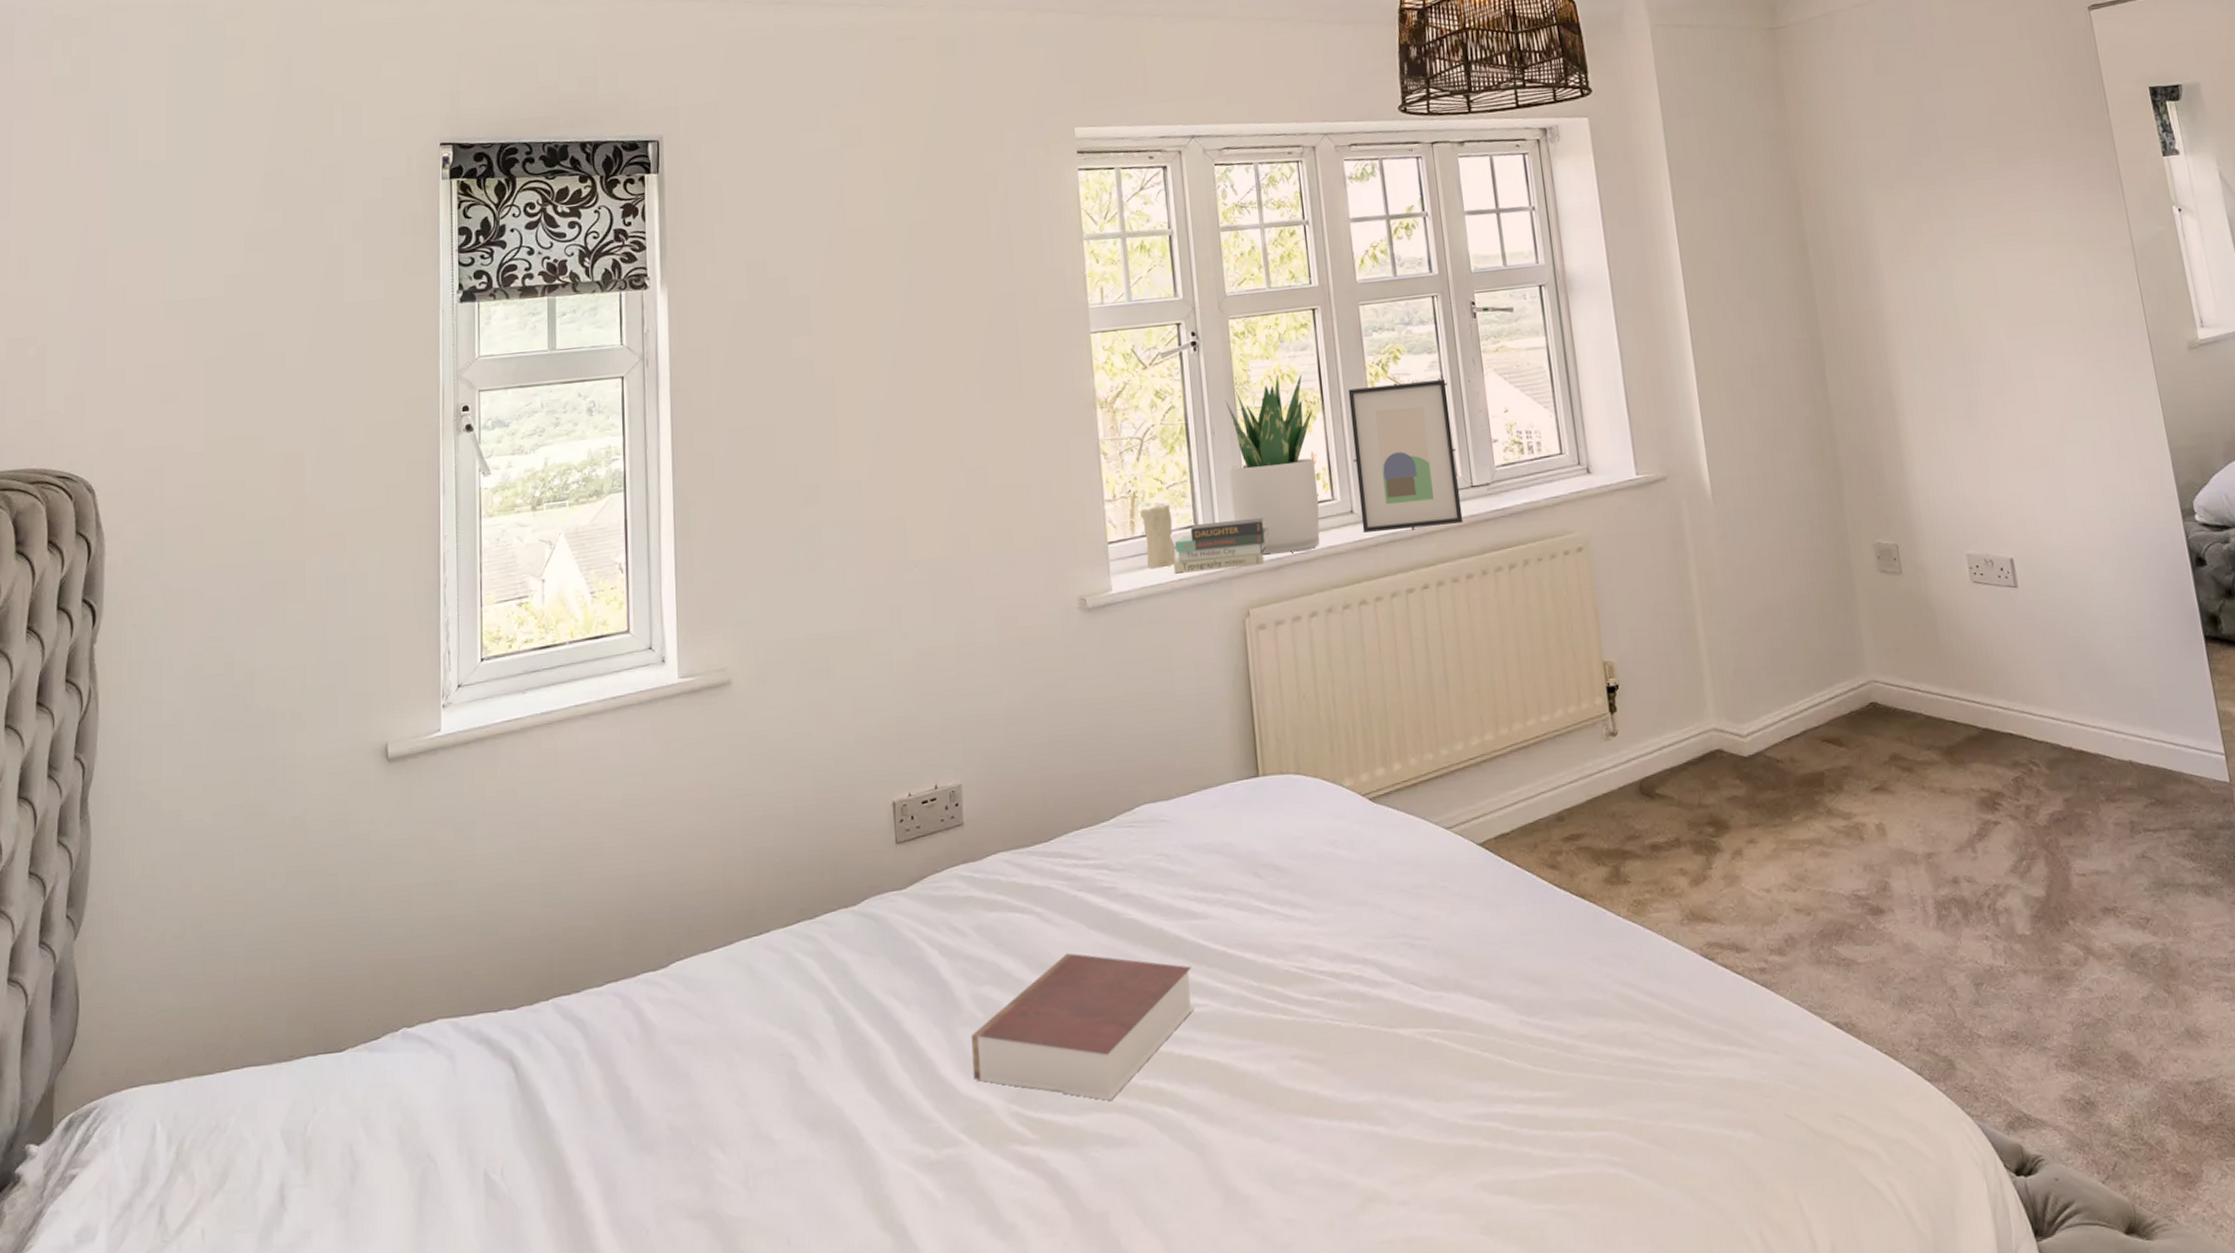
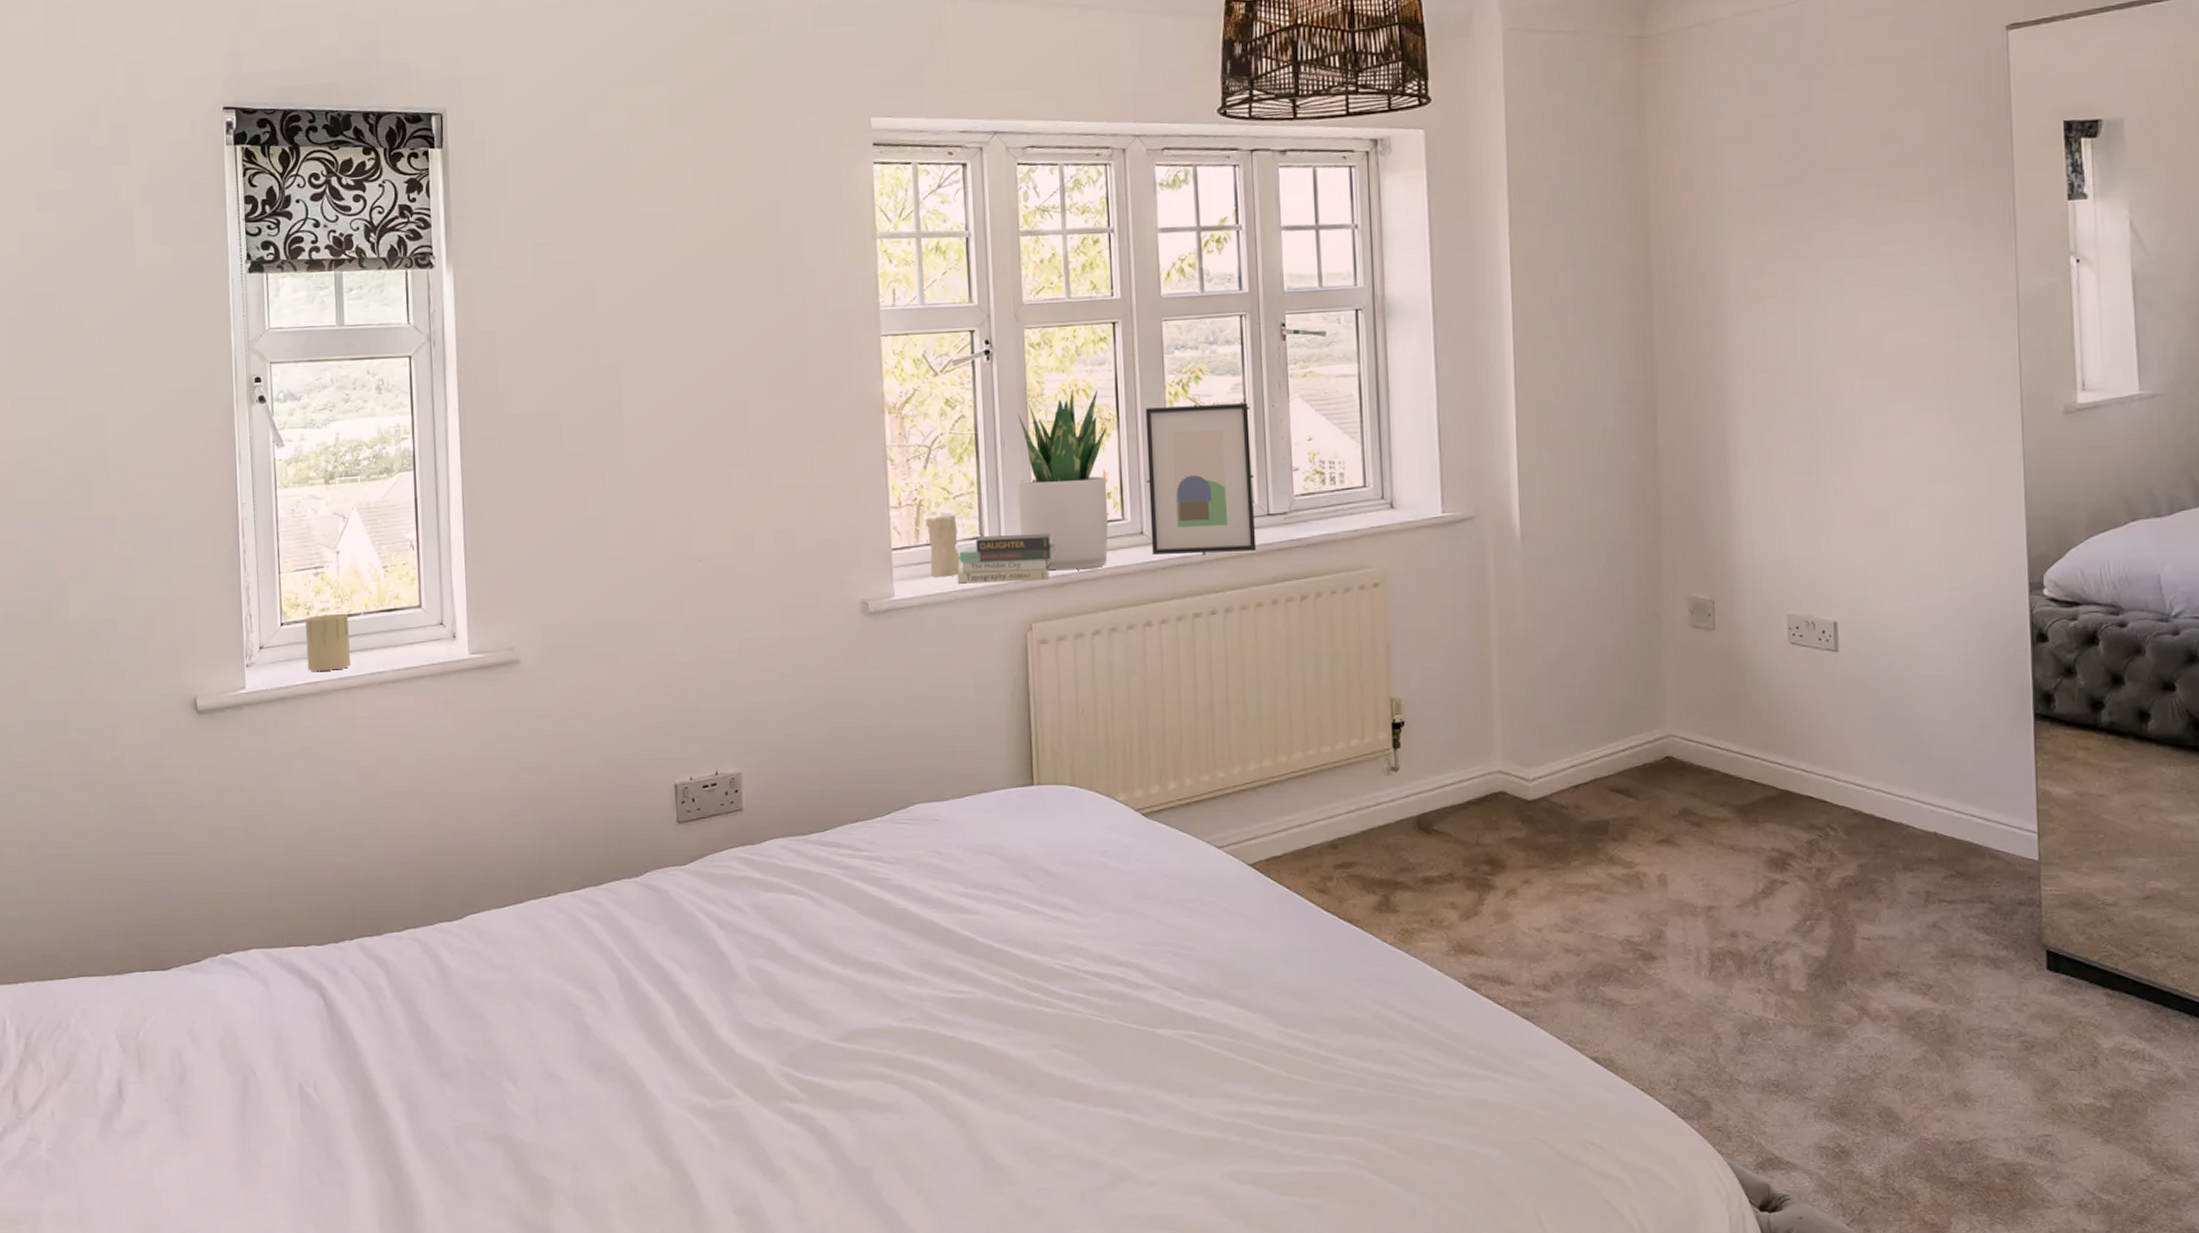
candle: none [506,644,553,708] -> present [305,613,350,671]
book: present [971,953,1195,1101] -> none [746,935,961,1070]

